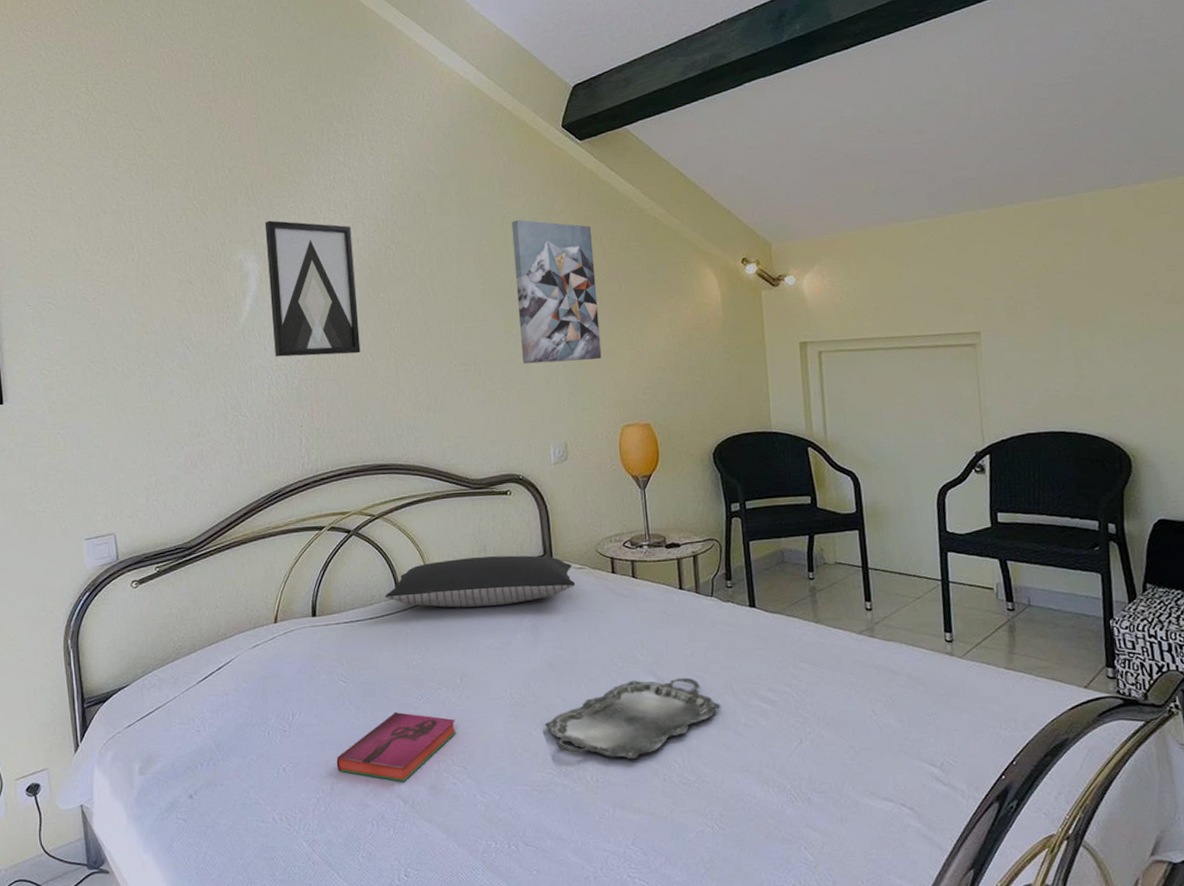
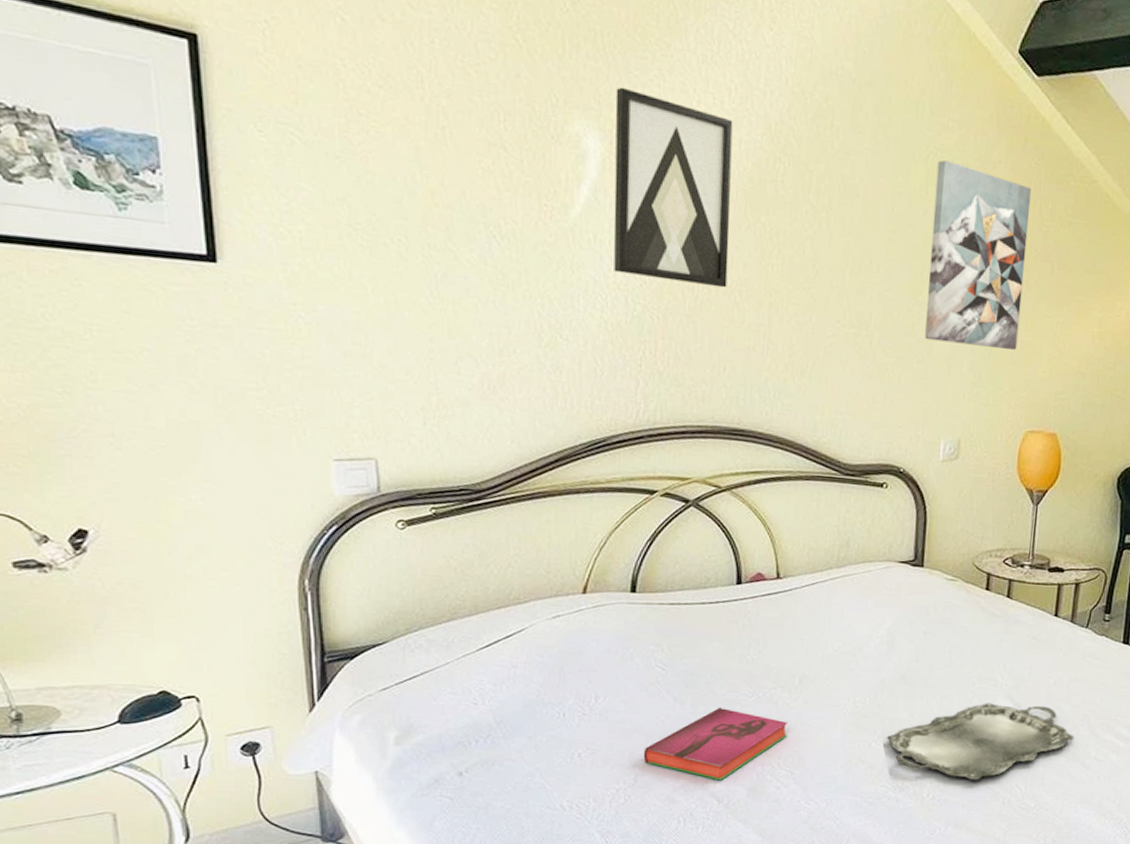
pillow: present [384,555,575,608] -> none [722,550,944,608]

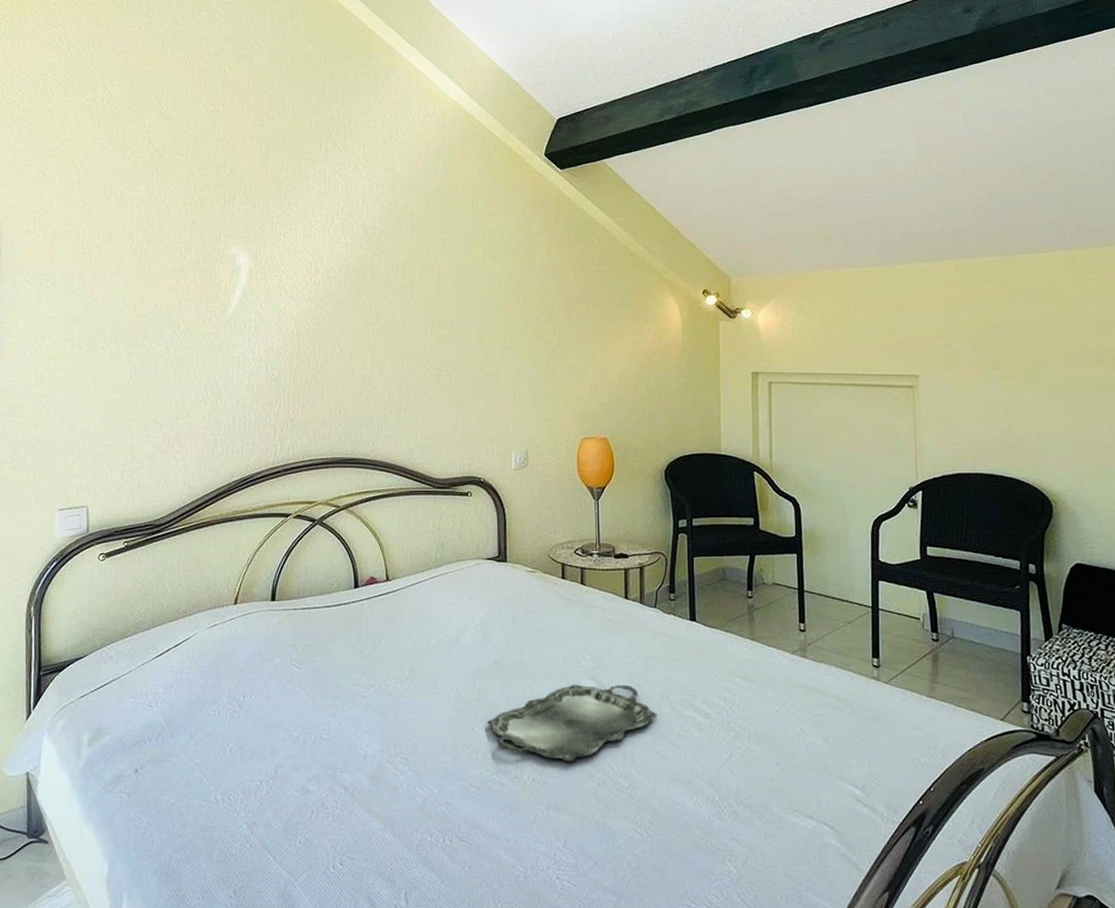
wall art: present [613,87,733,288] -> none [258,220,341,351]
hardback book: present [643,707,789,781] -> none [282,699,402,770]
wall art: present [925,159,1032,350] -> none [491,237,567,373]

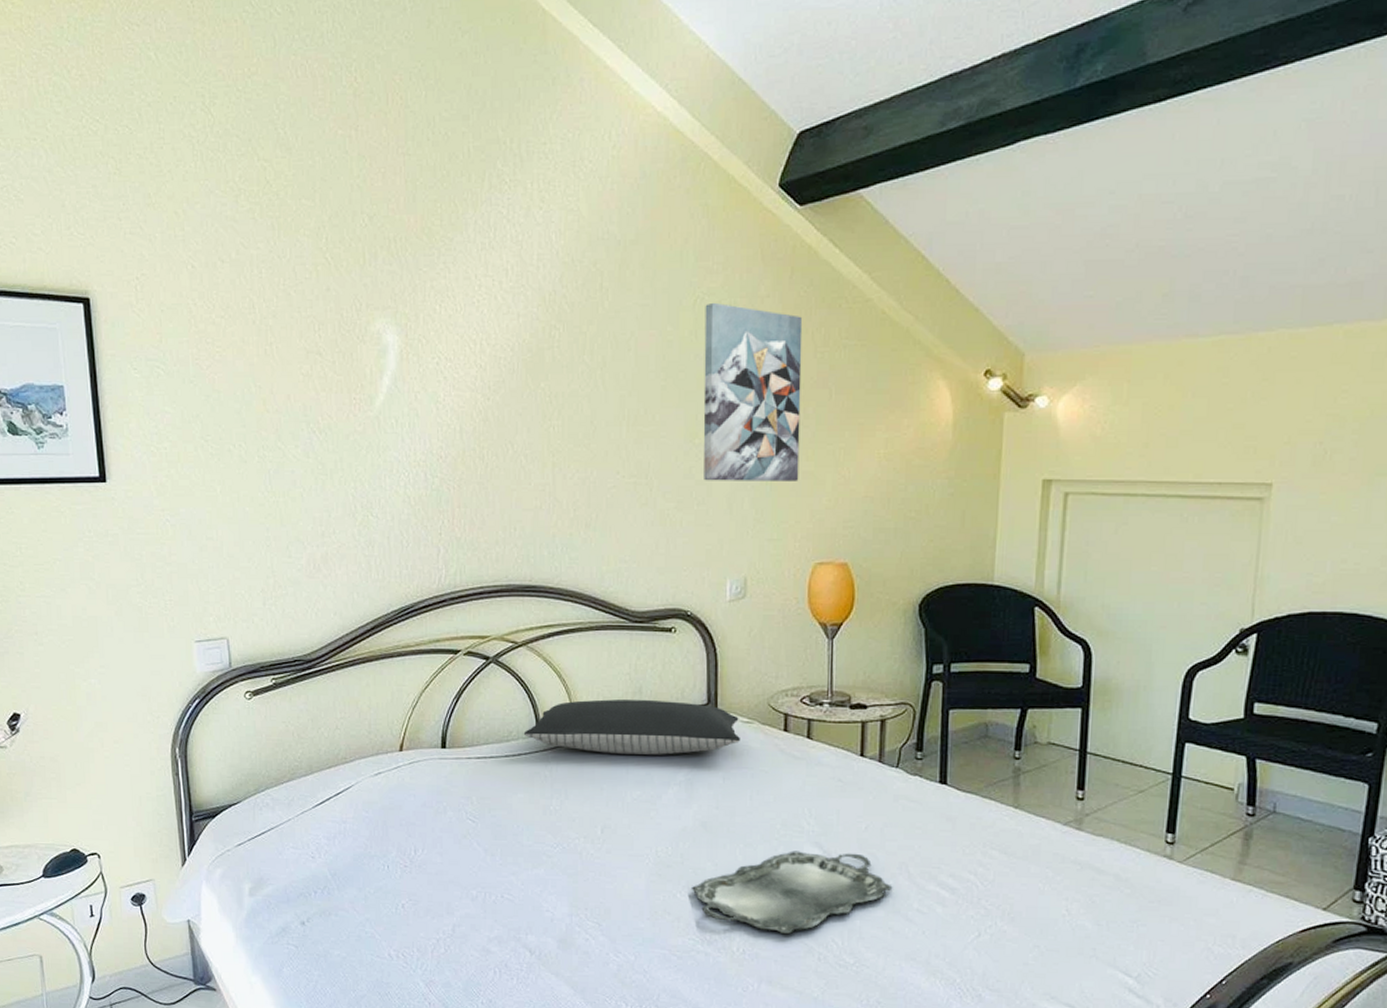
pillow: none [343,554,526,602] -> present [523,699,740,755]
wall art: none [491,237,567,373] -> present [703,302,803,481]

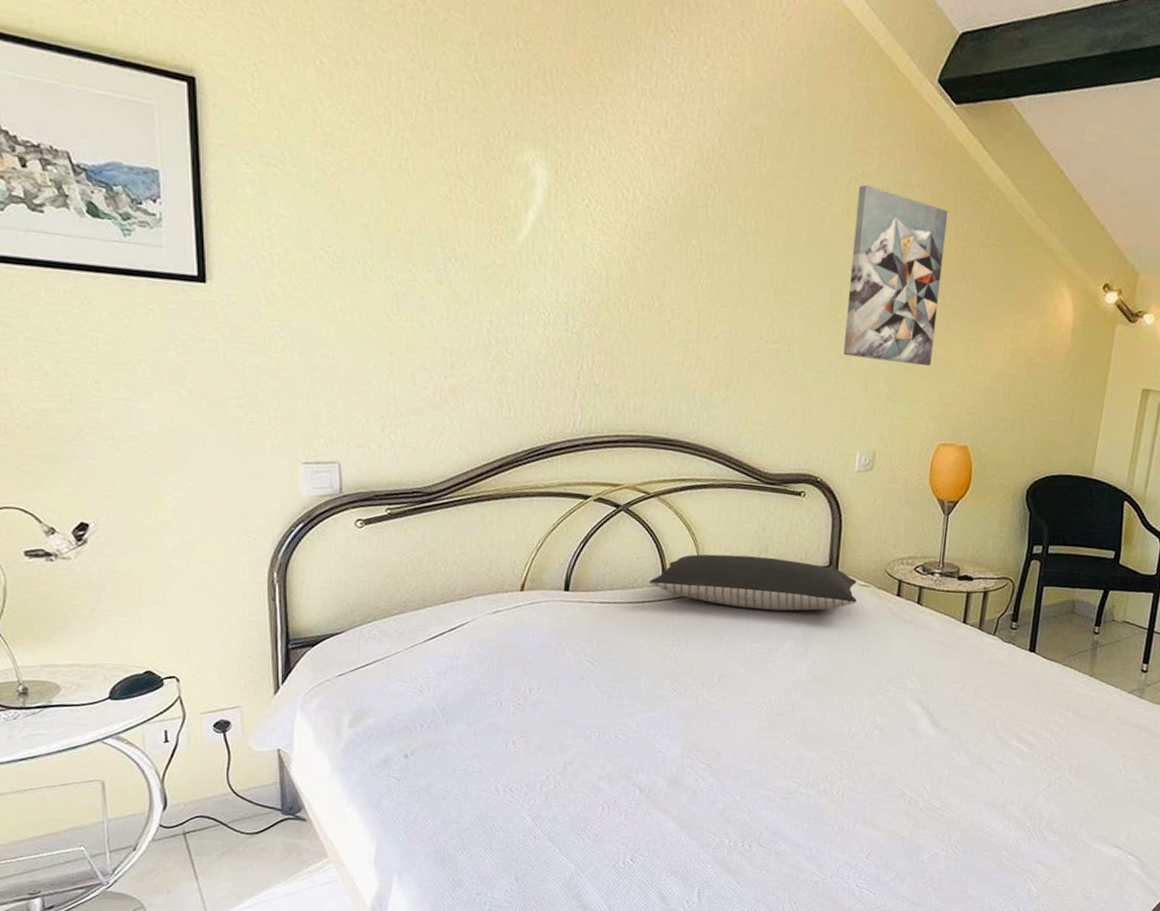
serving tray: present [690,851,893,934] -> none [799,705,980,780]

